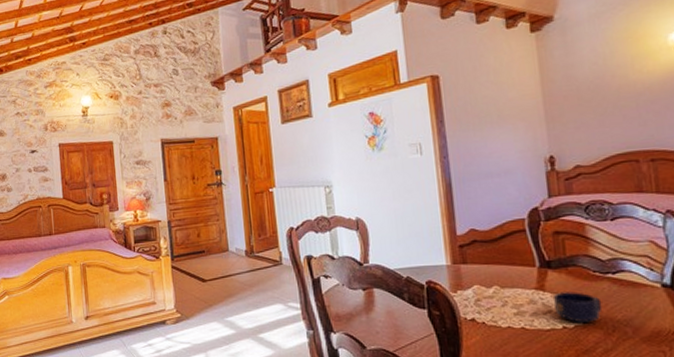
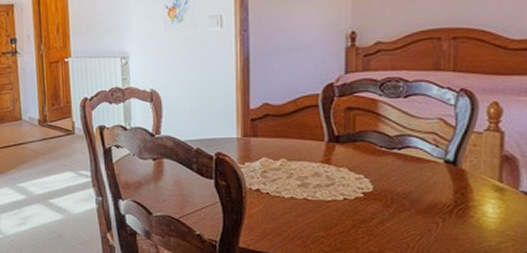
mug: present [554,292,603,324] -> none [338,166,384,196]

